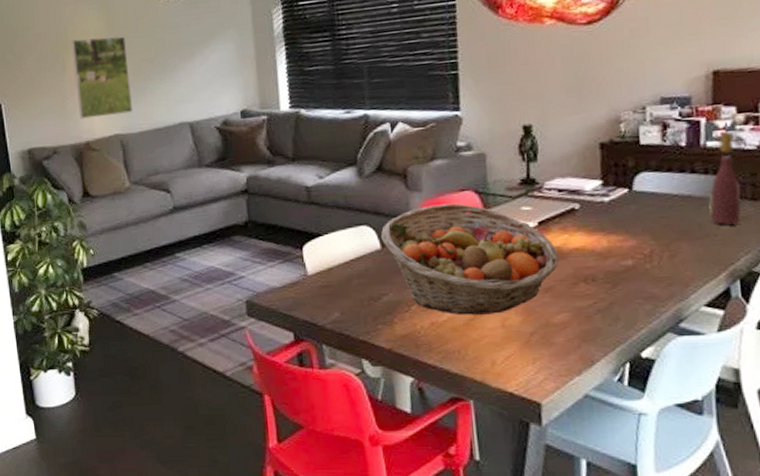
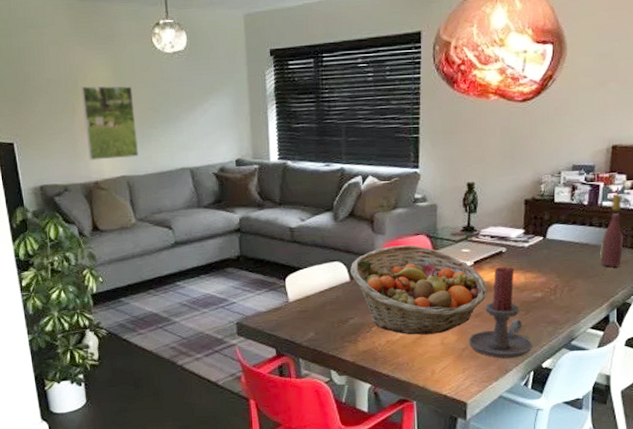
candle holder: none [537,227,626,346] -> present [468,267,533,359]

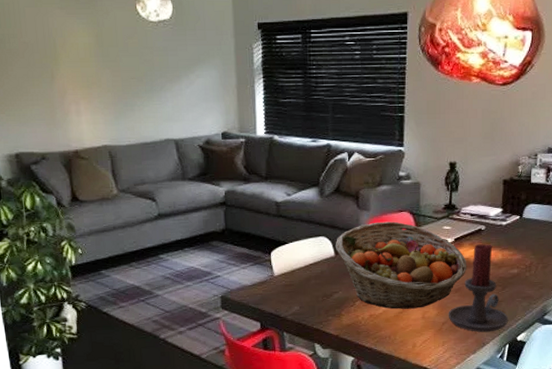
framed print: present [80,86,138,161] -> none [59,52,121,129]

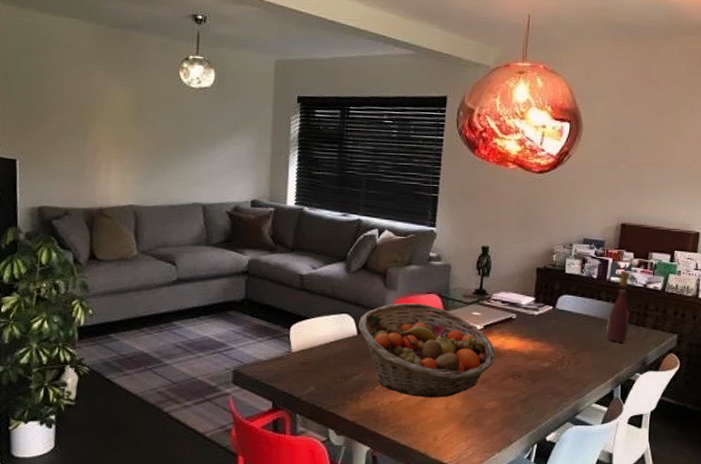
candle holder: present [448,244,509,333] -> none [473,333,538,430]

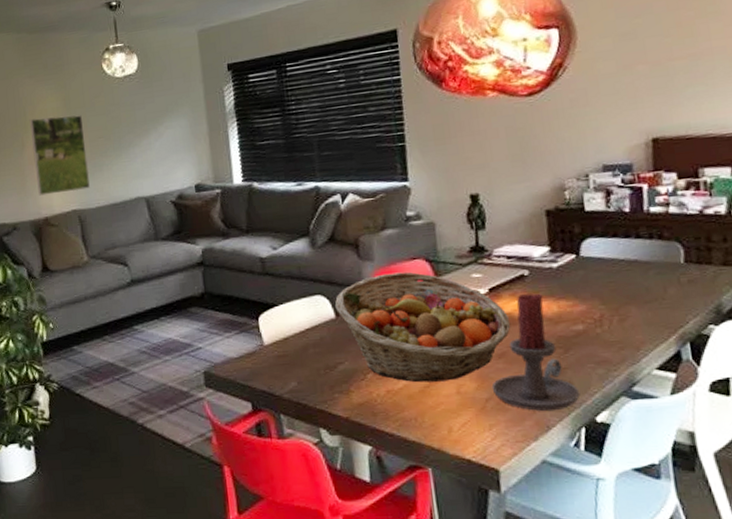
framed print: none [96,110,152,188] -> present [29,115,90,196]
candle holder: none [473,333,538,430] -> present [491,293,580,412]
wine bottle: present [607,271,630,342] -> none [655,197,688,288]

